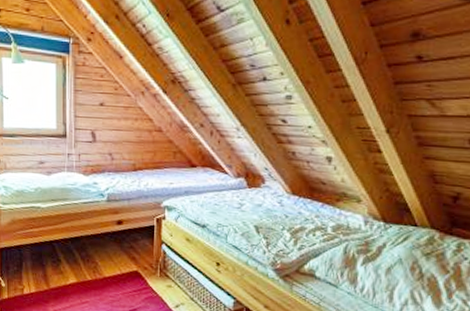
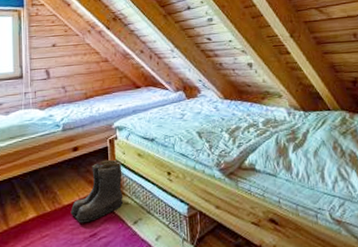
boots: none [111,239,168,298] -> present [70,159,124,223]

